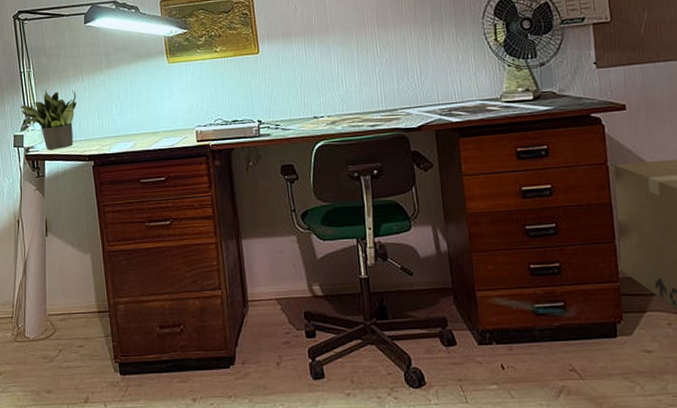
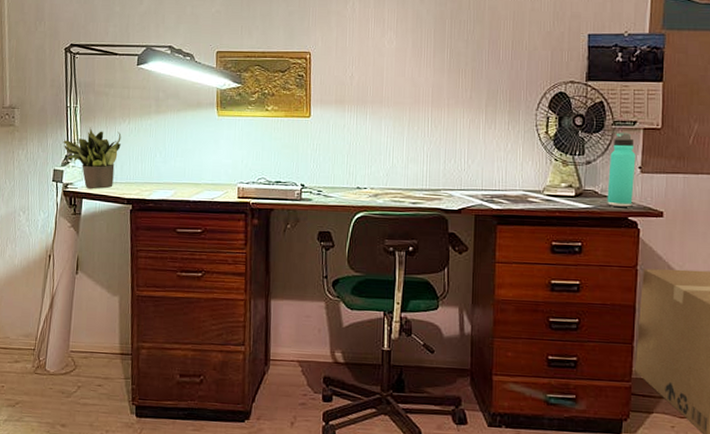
thermos bottle: none [562,30,593,106] -> present [607,133,636,208]

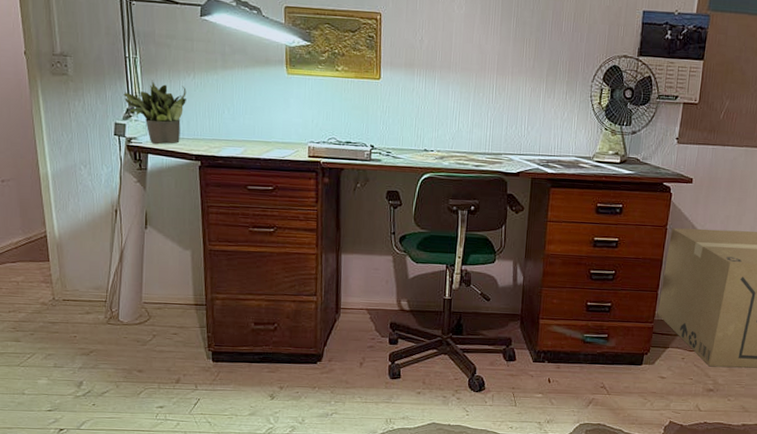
thermos bottle: present [607,133,636,208] -> none [646,106,675,175]

